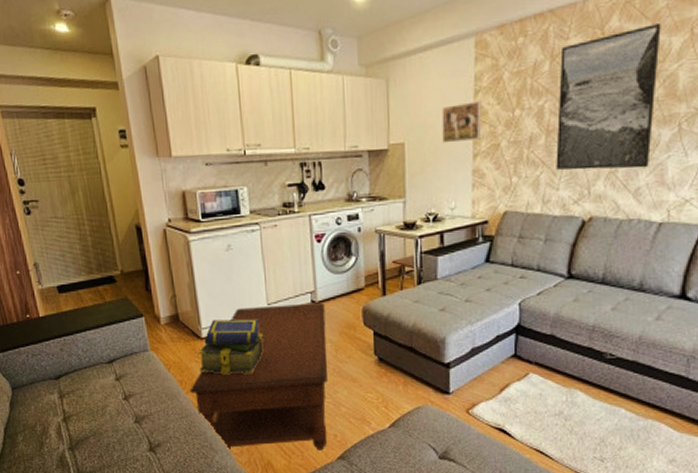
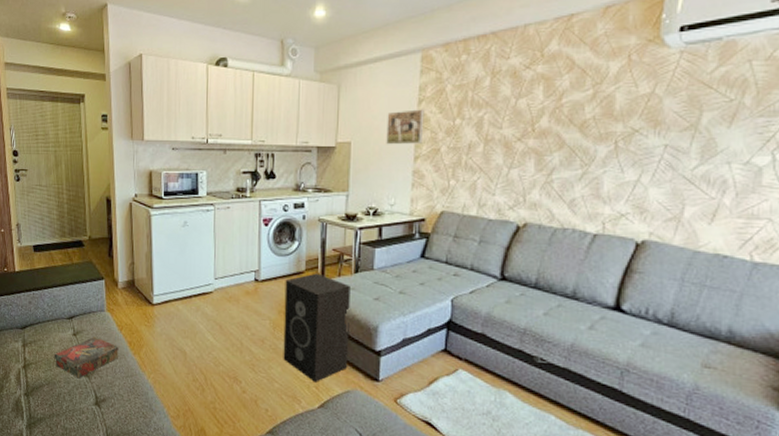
book: none [97,379,169,426] -> present [54,336,119,379]
coffee table: present [189,302,328,451] -> none [137,279,267,423]
stack of books: present [198,319,263,375] -> none [147,288,208,342]
speaker: none [344,288,417,402] -> present [283,273,350,382]
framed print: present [556,24,661,171] -> none [493,49,599,181]

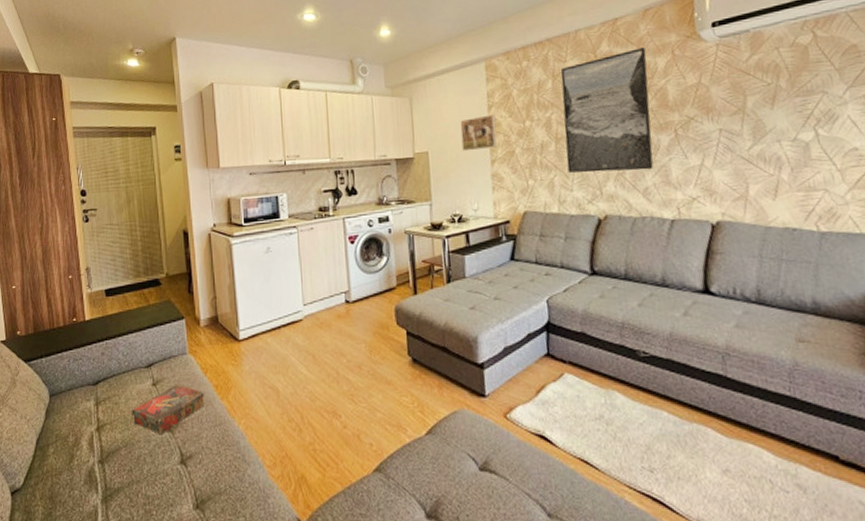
speaker: present [283,273,350,382] -> none [377,287,452,406]
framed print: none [493,49,599,181] -> present [560,48,654,173]

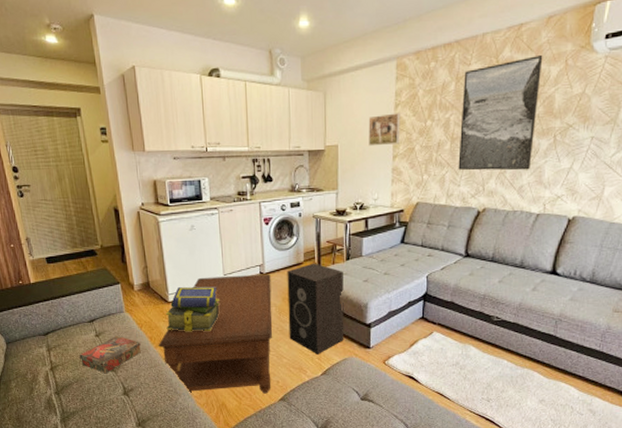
coffee table: none [225,302,363,462] -> present [158,274,272,394]
stack of books: none [234,320,298,378] -> present [165,287,220,332]
speaker: none [377,287,452,406] -> present [287,263,344,354]

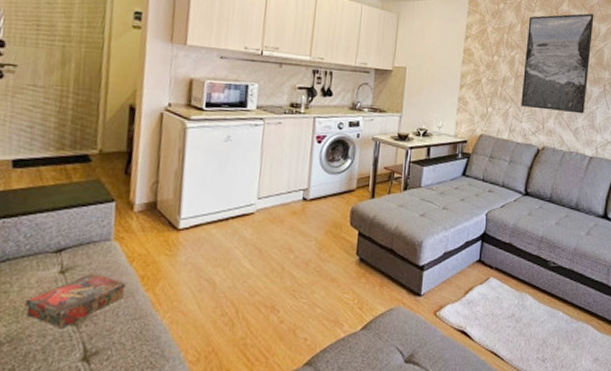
coffee table: present [158,274,272,394] -> none [151,199,316,356]
stack of books: present [165,287,220,332] -> none [167,211,247,271]
speaker: present [287,263,344,354] -> none [327,191,399,303]
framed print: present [368,113,401,146] -> none [437,44,470,74]

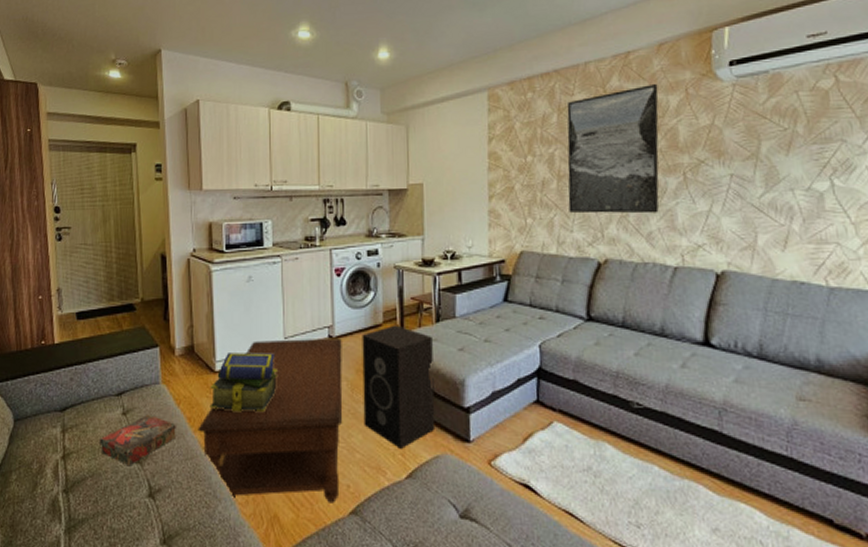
coffee table: none [151,199,316,356] -> present [198,337,343,504]
stack of books: none [167,211,247,271] -> present [209,353,277,413]
speaker: none [327,191,399,303] -> present [362,325,436,449]

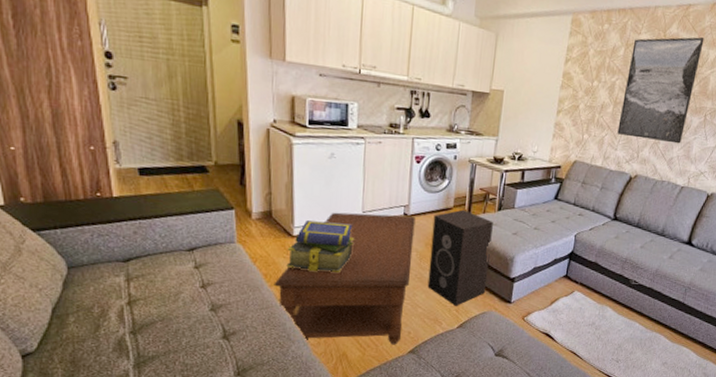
book: present [99,414,176,467] -> none [169,269,252,313]

